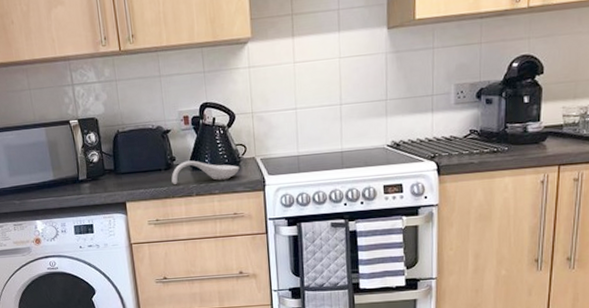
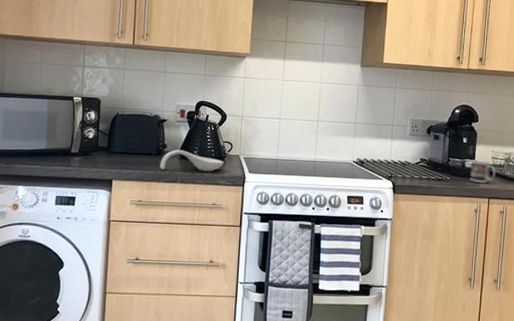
cup: none [534,121,568,149] -> present [470,161,496,184]

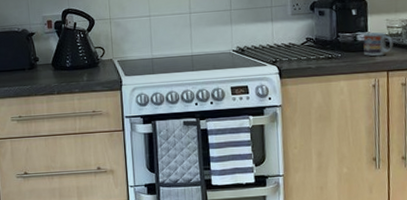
spoon rest: present [160,149,224,172] -> none [34,61,98,83]

